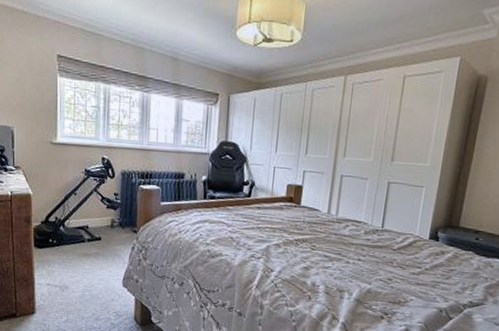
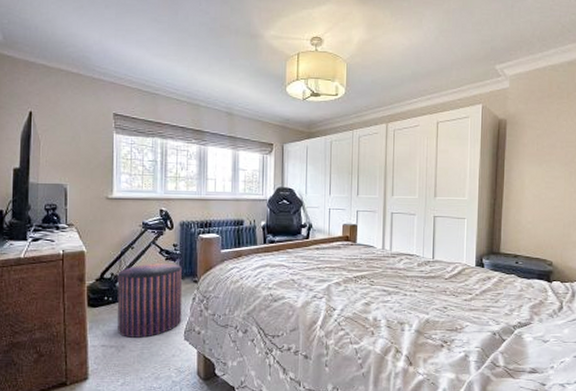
stool: none [61,210,122,281] -> present [117,263,182,338]

